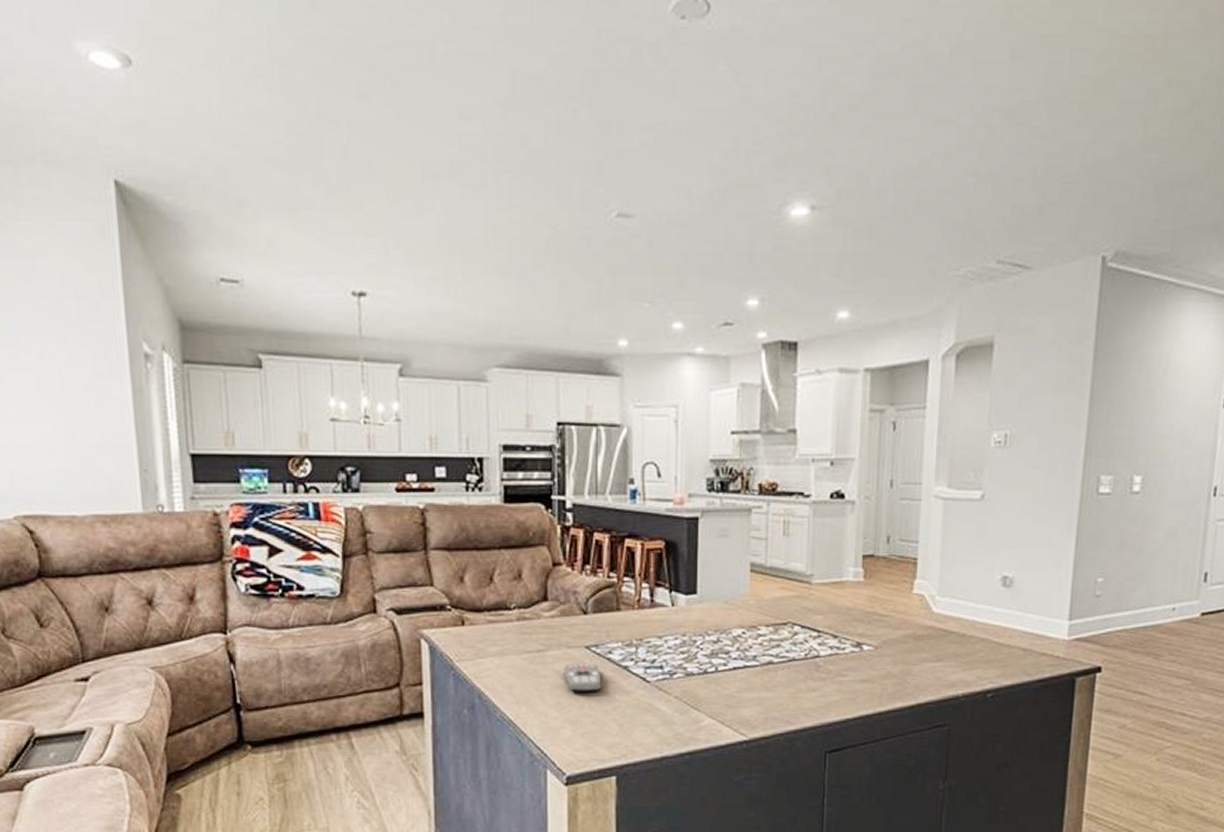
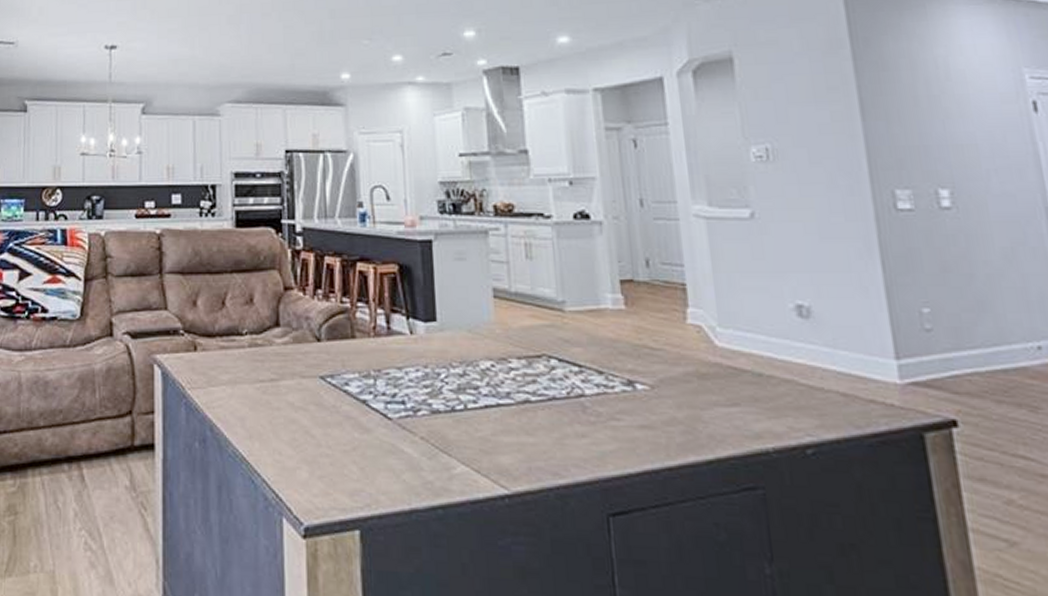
remote control: present [563,663,602,693] -> none [297,395,339,429]

